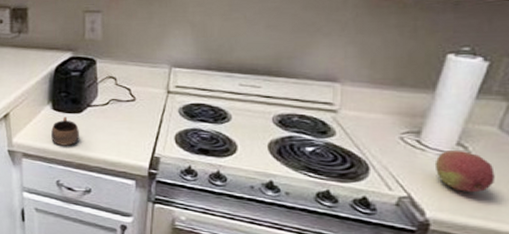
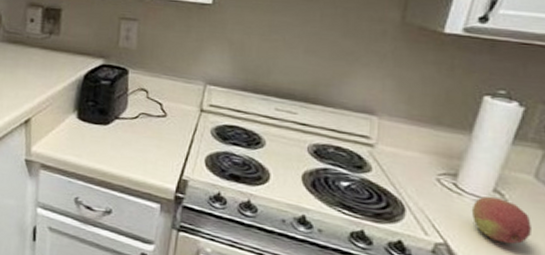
cup: present [51,117,79,146] -> none [73,128,104,160]

